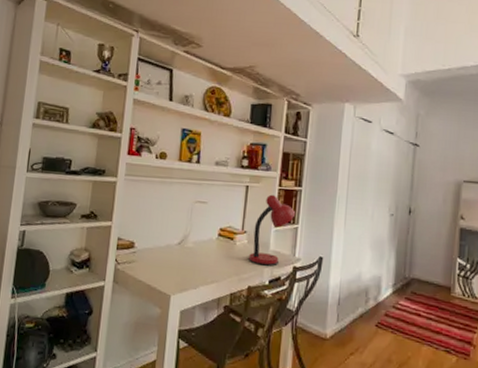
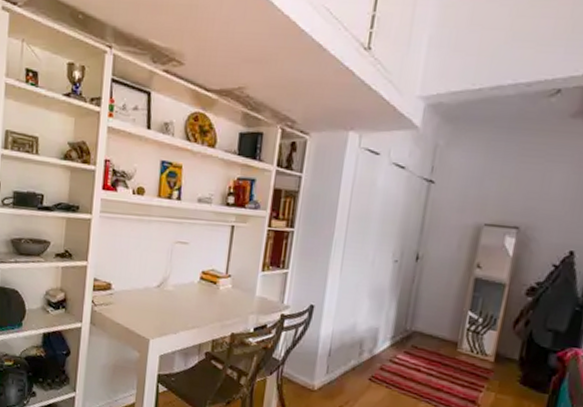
desk lamp: present [247,194,296,266] -> none [231,235,287,313]

